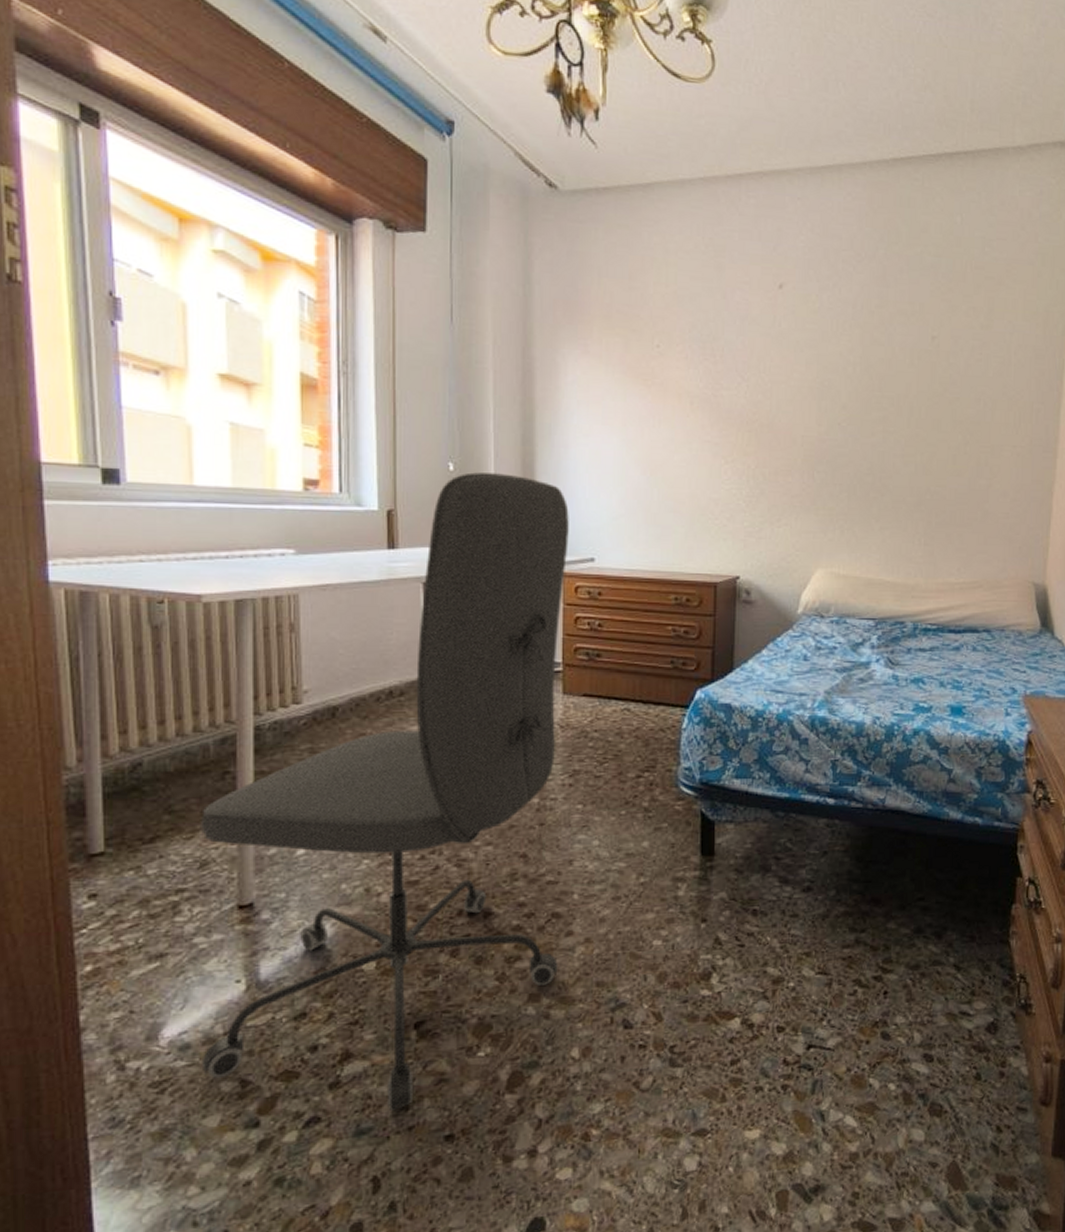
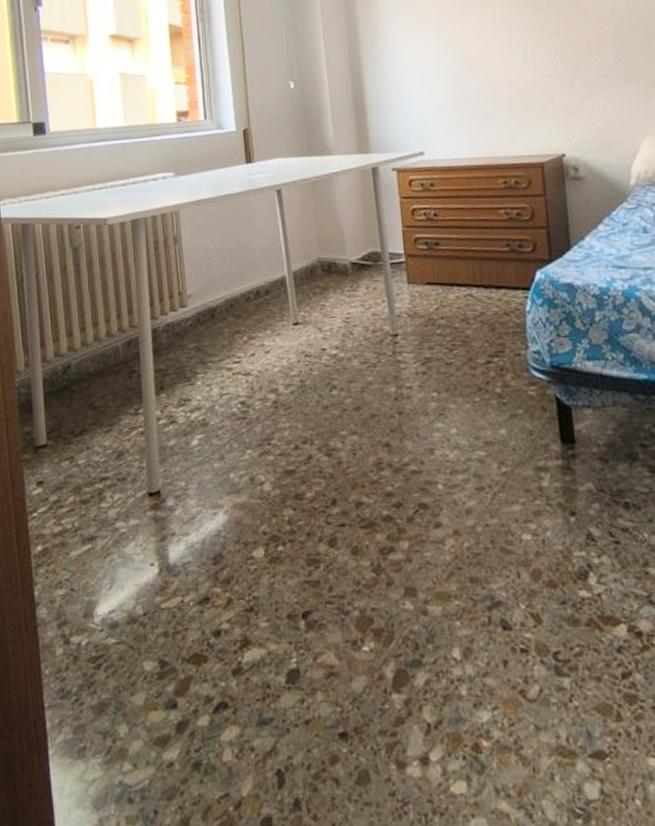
office chair: present [201,472,569,1110] -> none [116,84,431,701]

